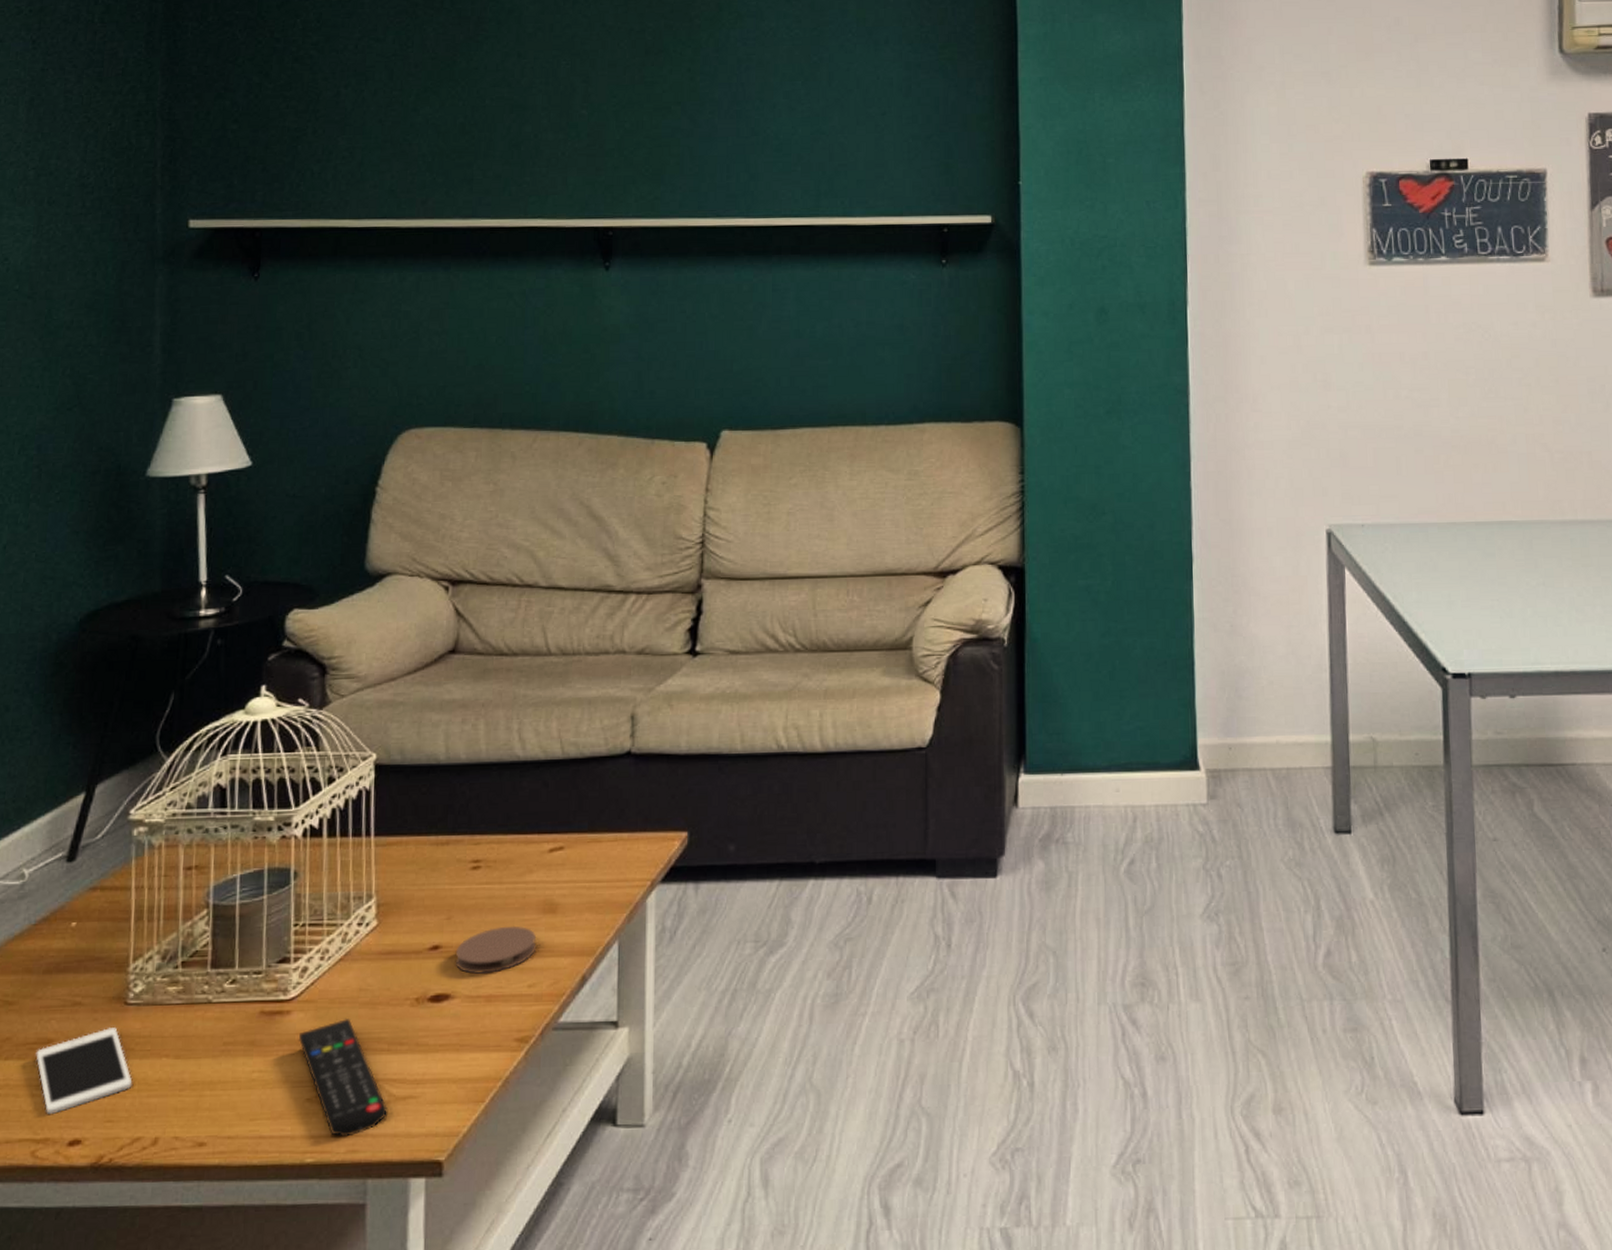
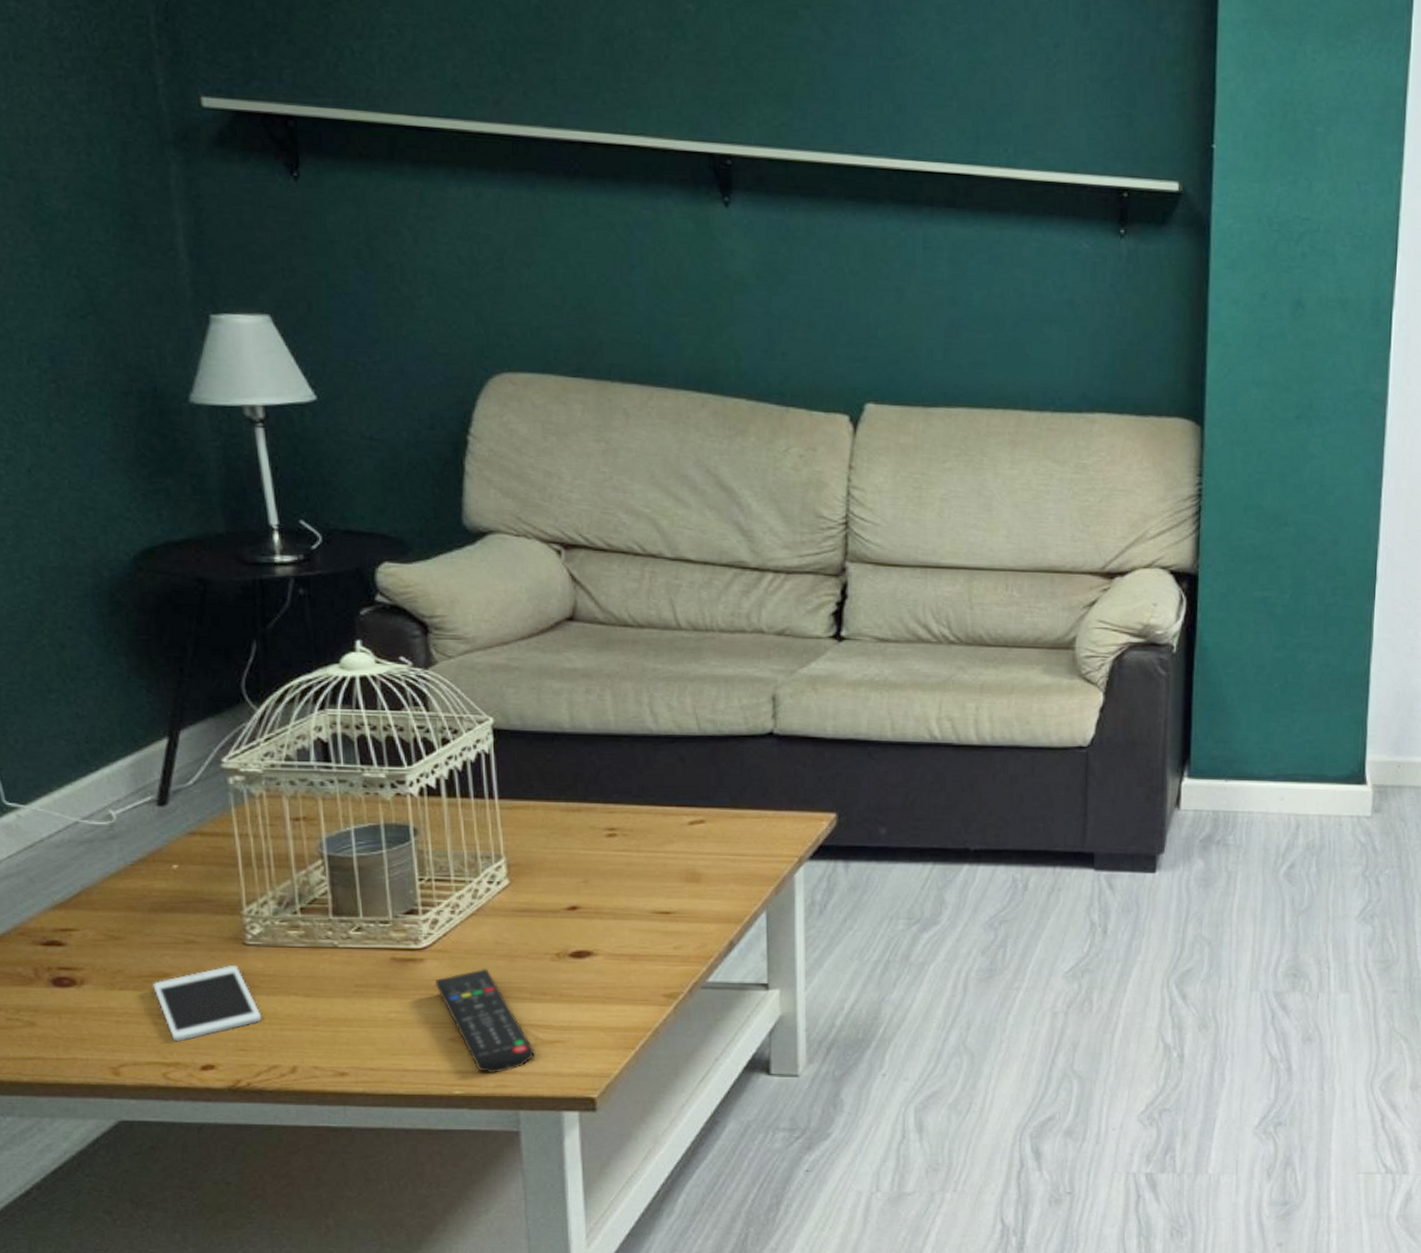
coaster: present [455,926,537,974] -> none [595,891,681,934]

